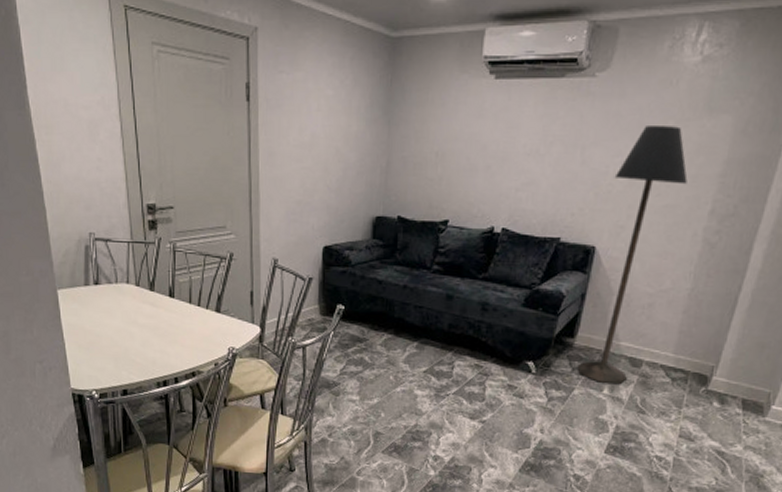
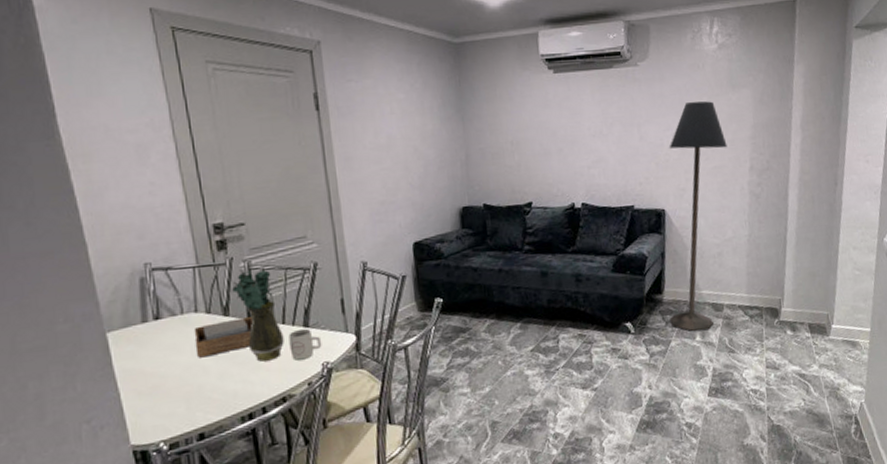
napkin holder: none [125,294,174,325] -> present [193,317,254,358]
vase: none [159,248,198,337] -> present [232,267,284,362]
mug: none [202,313,230,342] -> present [288,328,322,361]

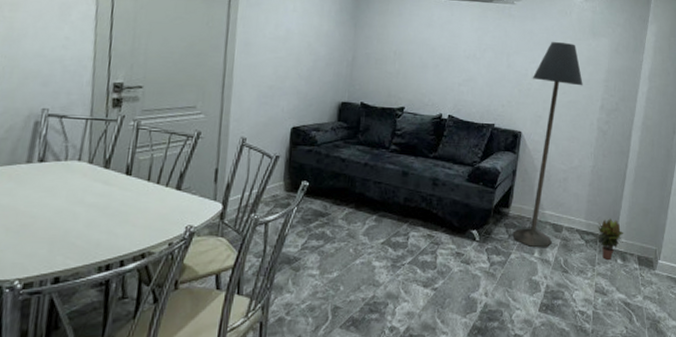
napkin holder: present [193,317,254,358] -> none [71,172,131,204]
vase: present [232,267,284,362] -> none [118,126,157,216]
mug: present [288,328,322,361] -> none [158,190,190,220]
potted plant: none [761,288,791,333] -> present [596,218,624,260]

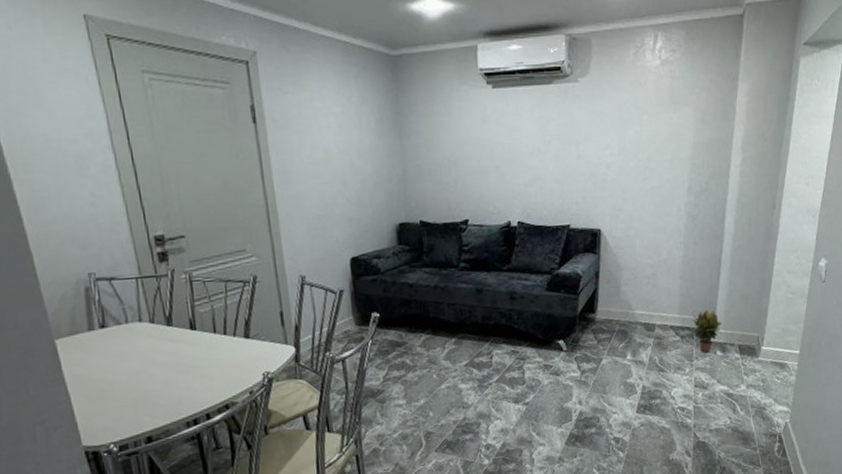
floor lamp: present [512,42,583,248] -> none [601,119,666,350]

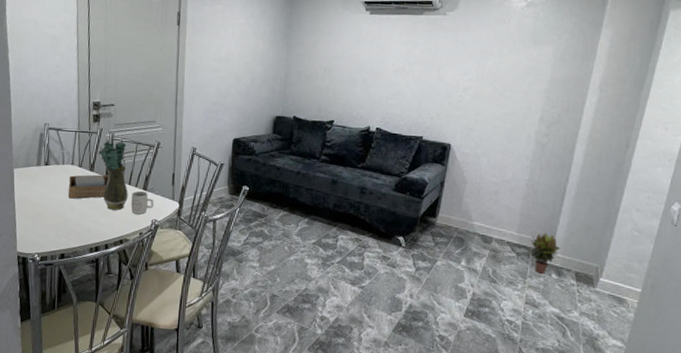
napkin holder: none [138,327,196,366] -> present [68,174,110,199]
vase: none [174,279,226,370] -> present [99,137,128,210]
mug: none [230,339,263,370] -> present [131,190,154,215]

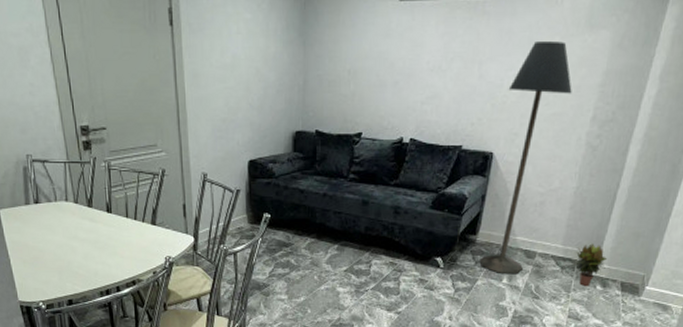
napkin holder: present [68,174,110,199] -> none [64,210,112,239]
vase: present [99,137,128,210] -> none [95,167,135,249]
mug: present [131,190,154,215] -> none [139,225,166,252]
floor lamp: none [439,52,521,258] -> present [479,42,572,275]

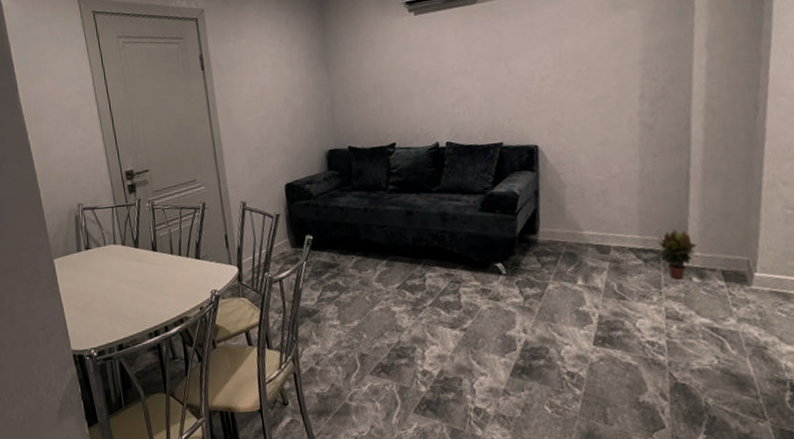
floor lamp: present [479,42,572,275] -> none [541,27,611,274]

